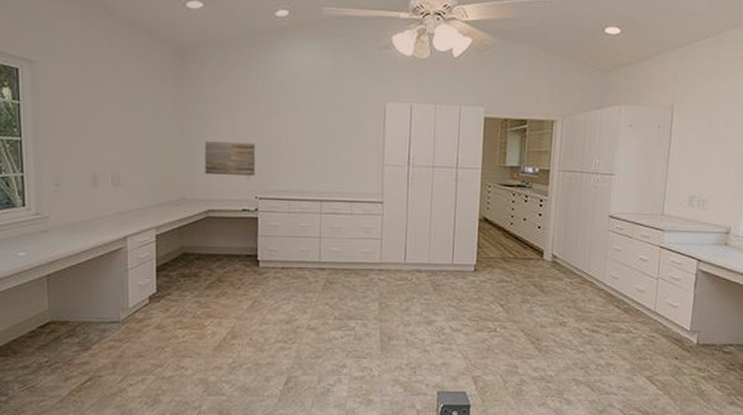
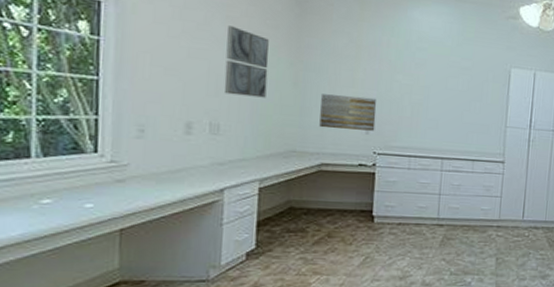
wall art: none [120,81,157,149] -> present [224,26,269,98]

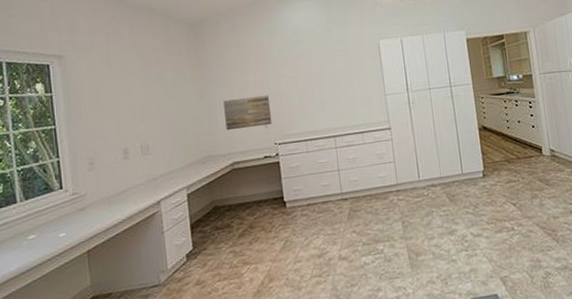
wall art: present [224,26,269,98] -> none [141,60,180,119]

